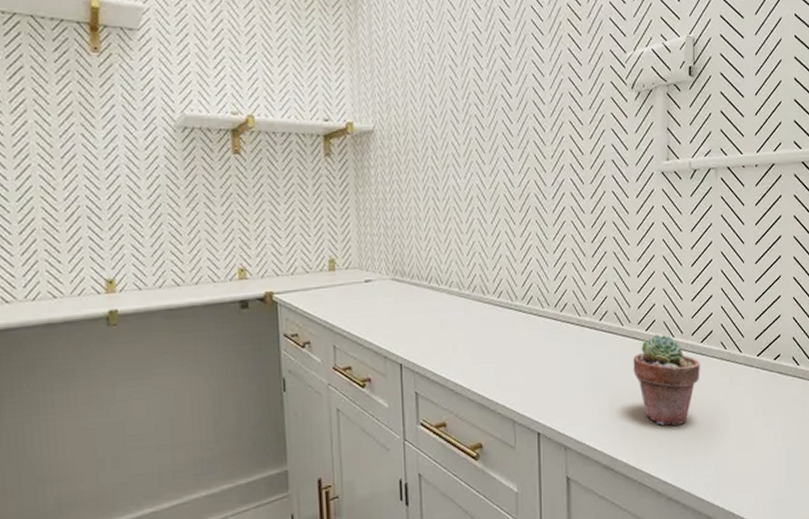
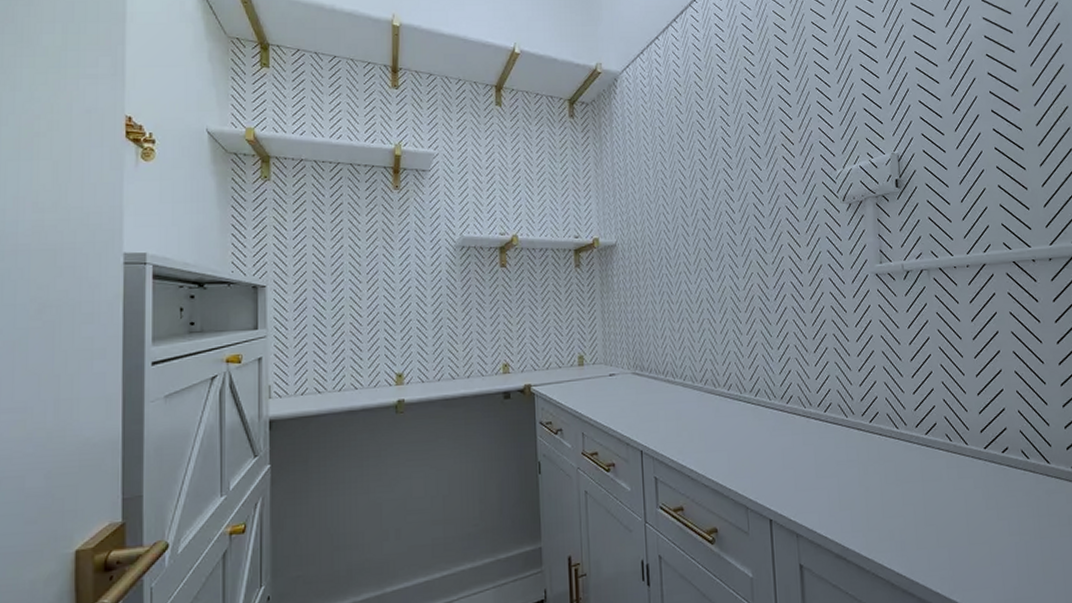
potted succulent: present [633,334,700,426] -> none [859,425,927,516]

